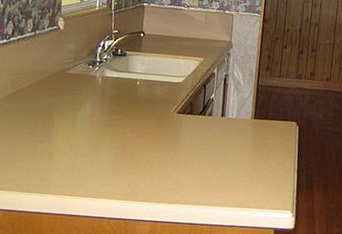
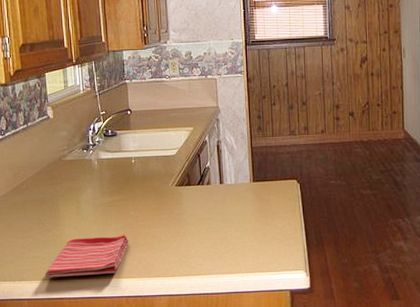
dish towel: none [27,153,121,193] -> present [45,235,129,278]

